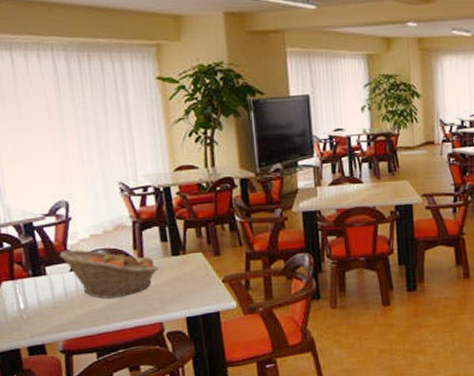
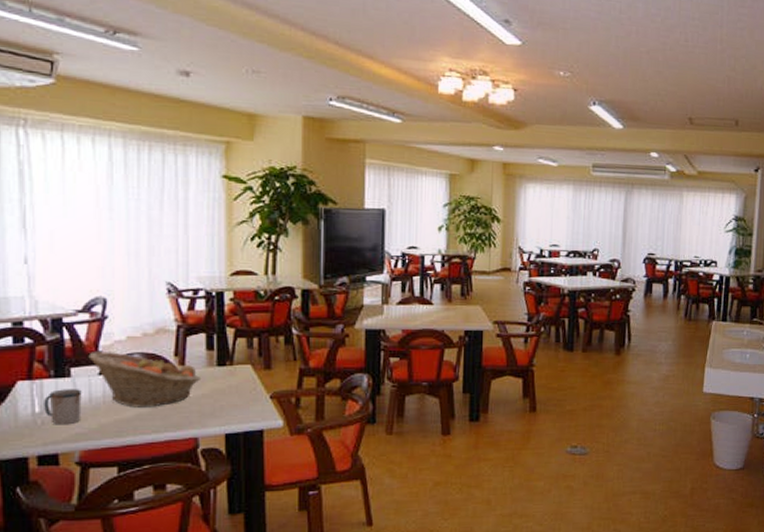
mug: none [26,285,60,319] -> present [44,389,82,425]

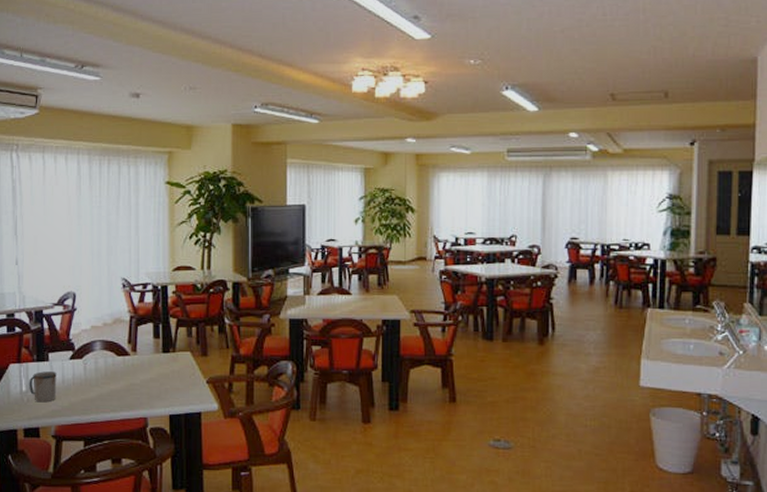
fruit basket: present [88,350,202,408] -> none [62,338,150,389]

